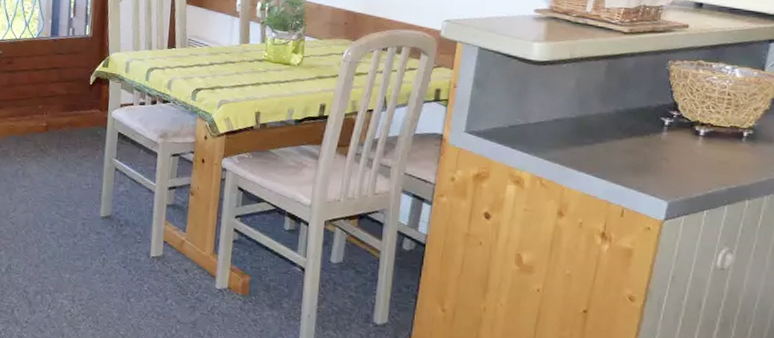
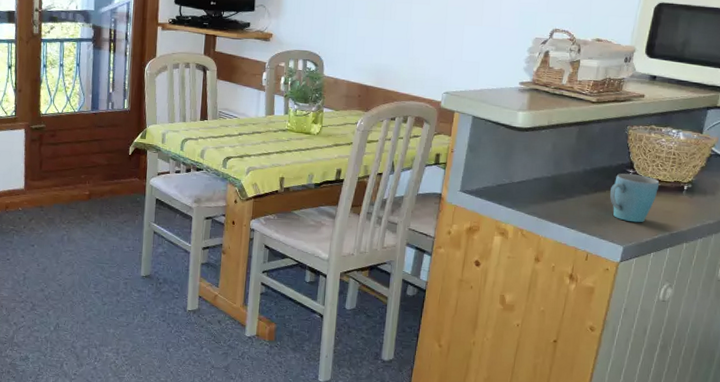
mug: none [649,115,712,175] -> present [610,173,660,223]

